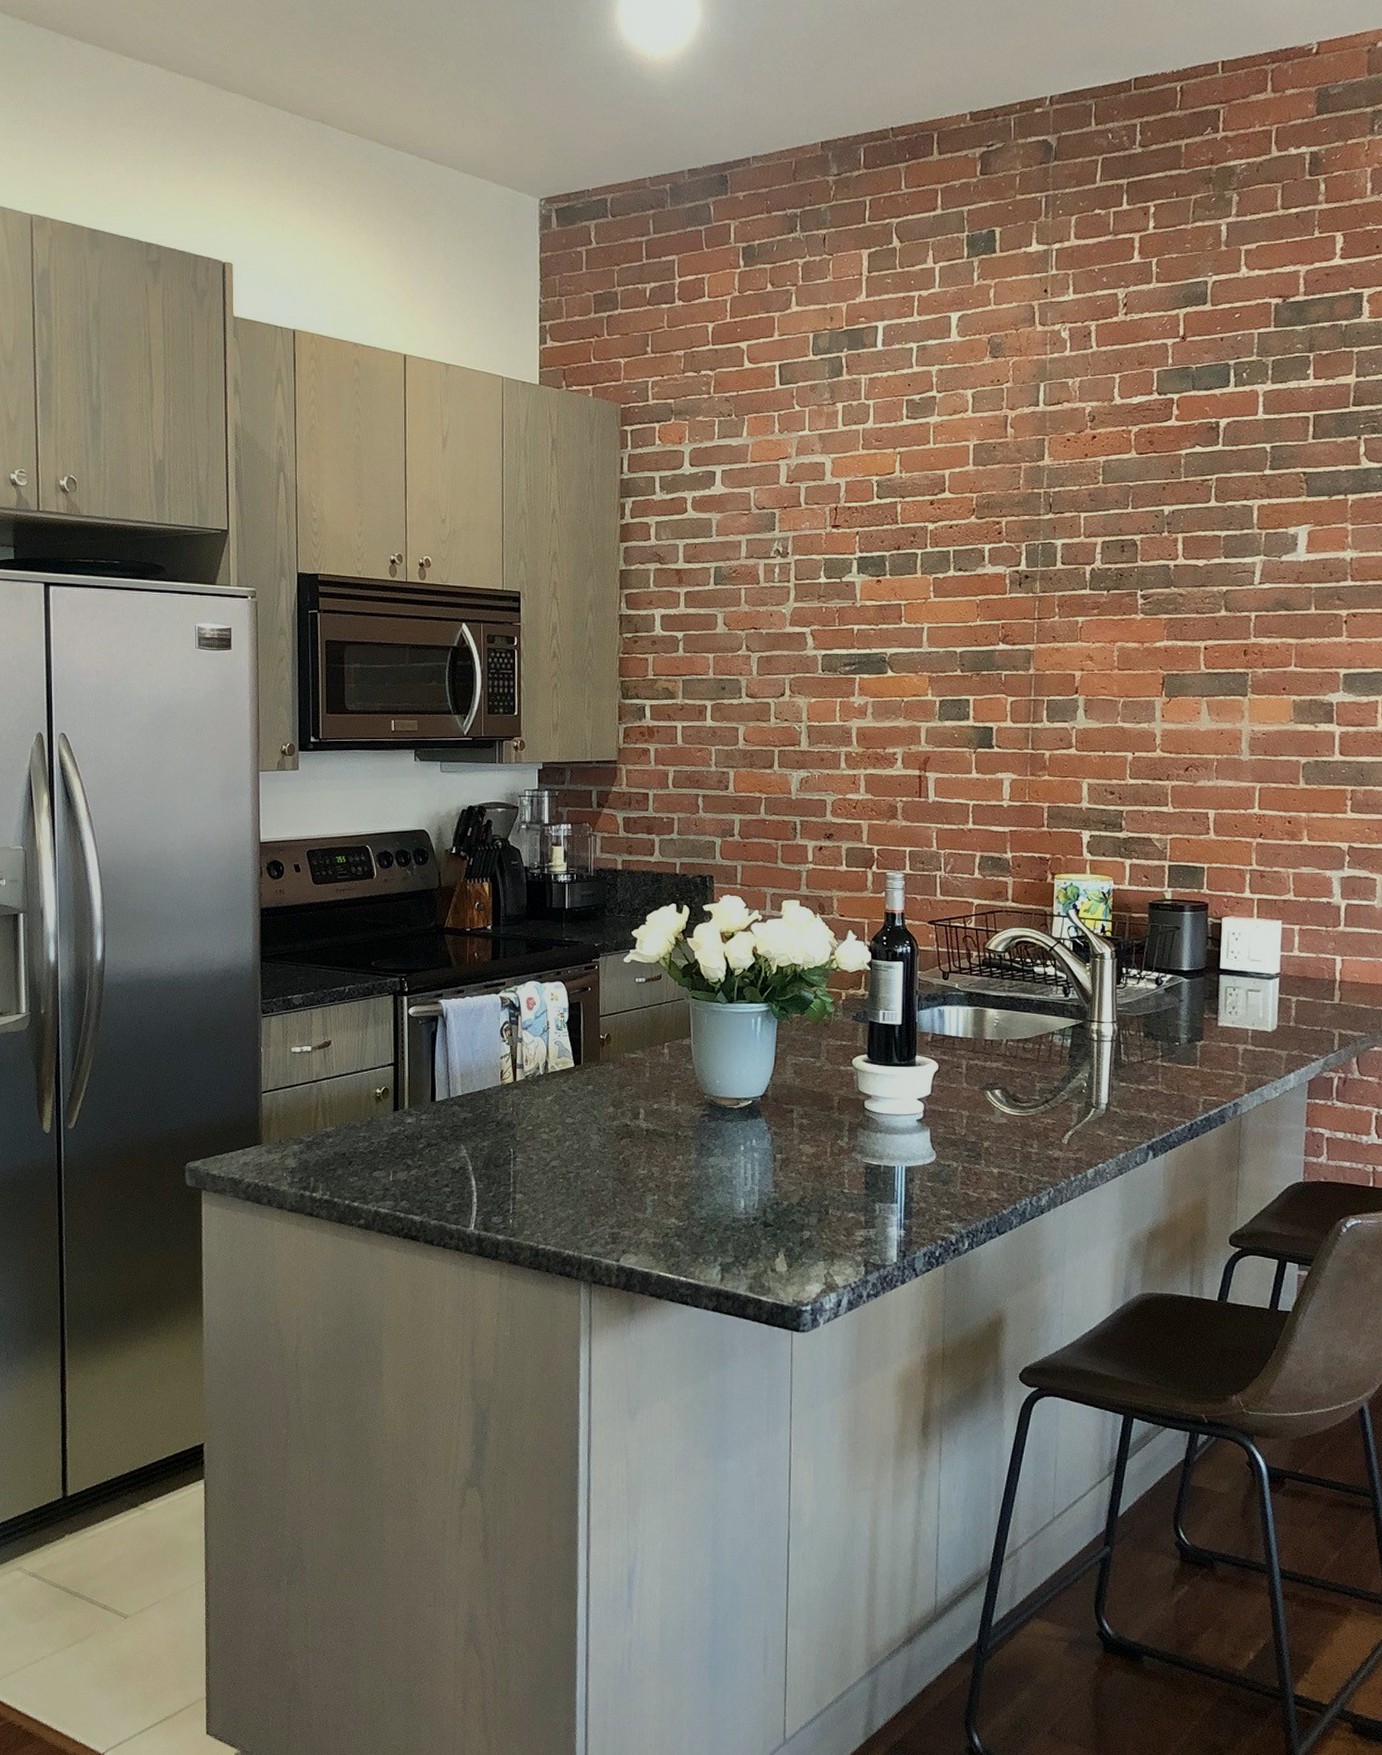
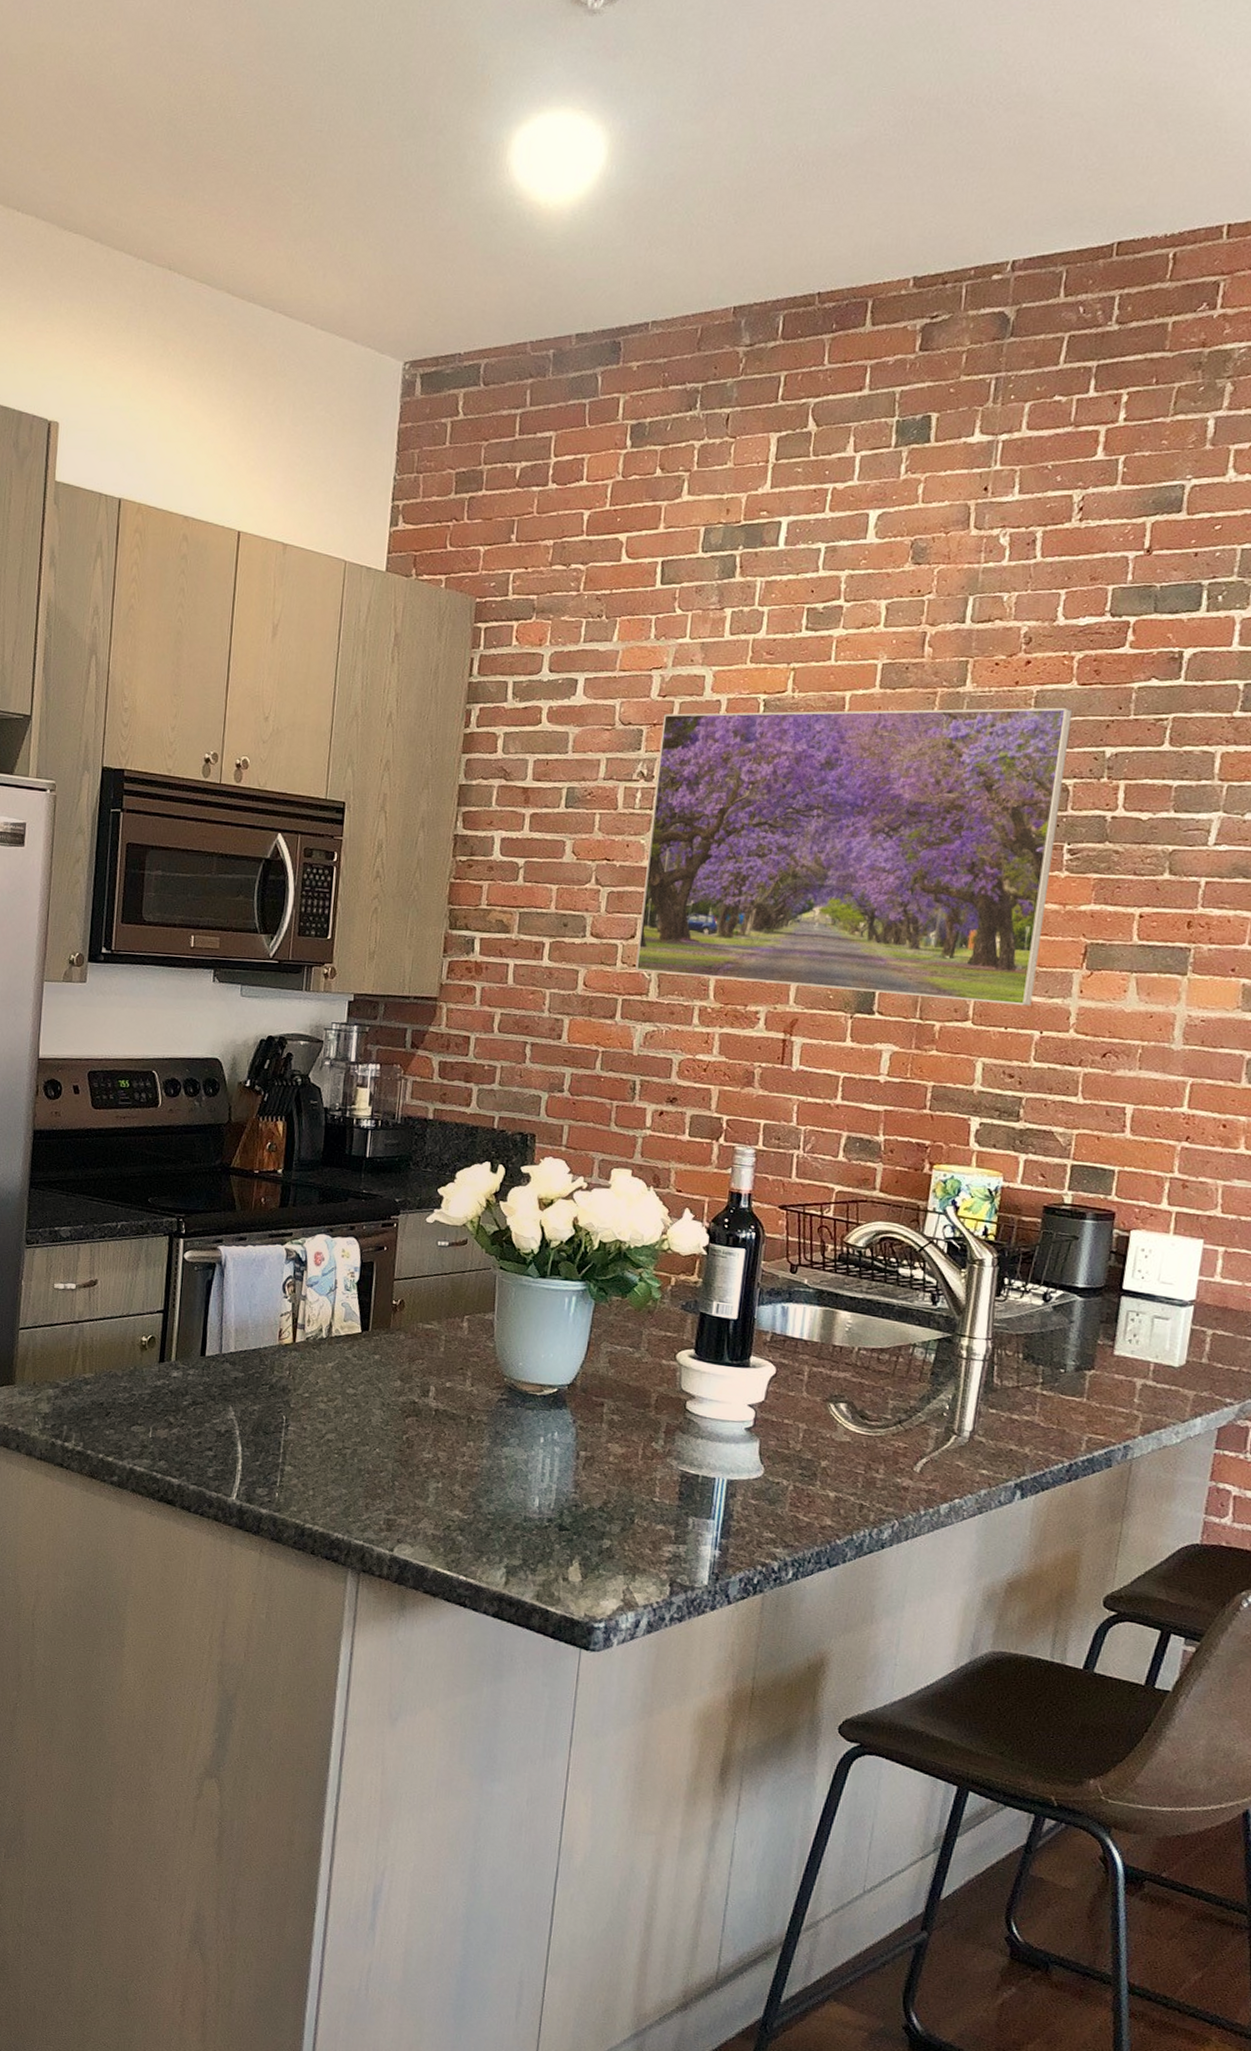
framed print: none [787,474,1134,732] -> present [635,707,1073,1006]

